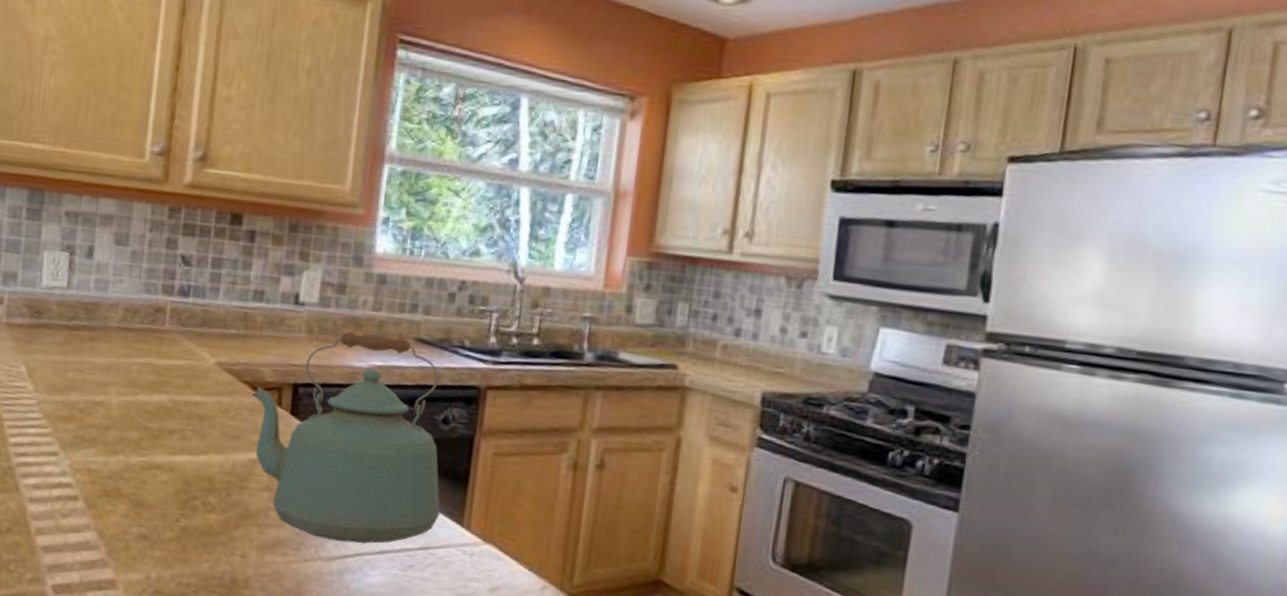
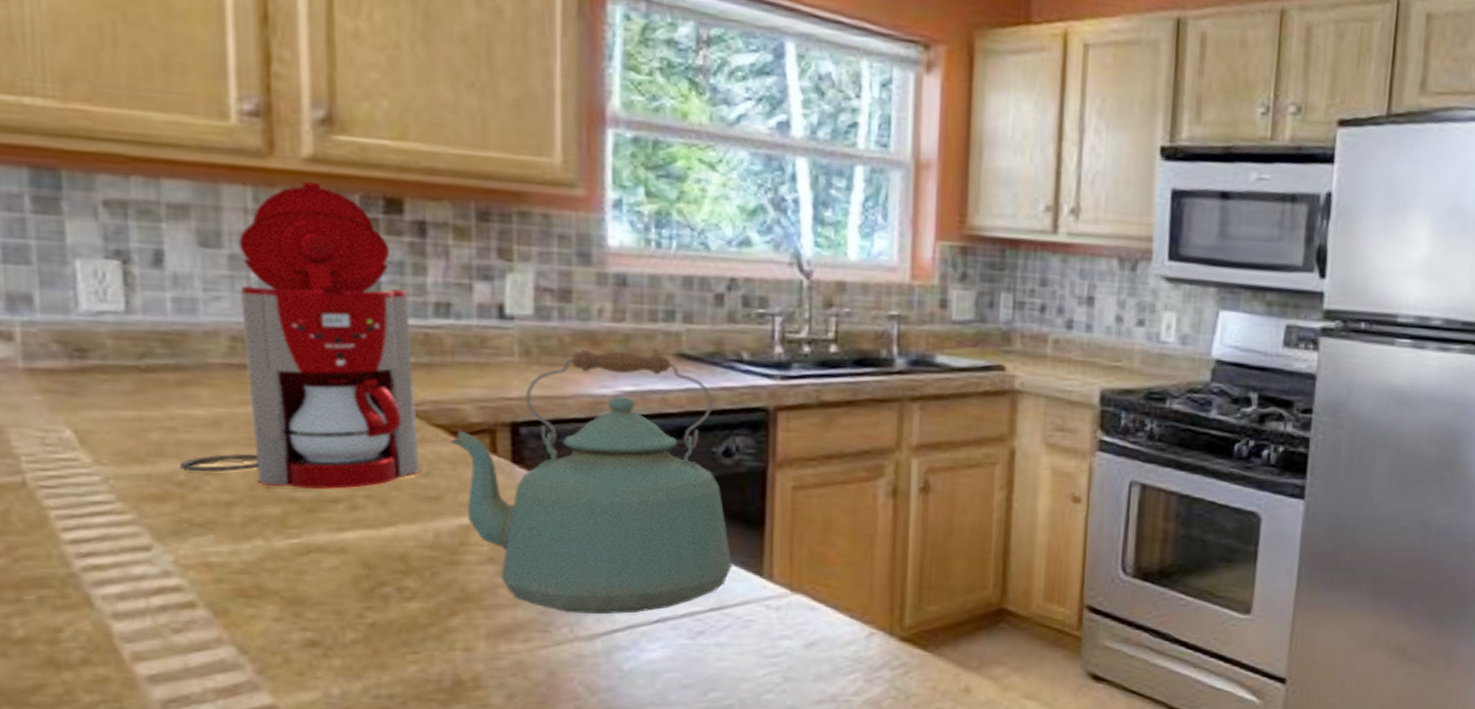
coffee maker: none [83,201,237,424] -> present [180,182,421,489]

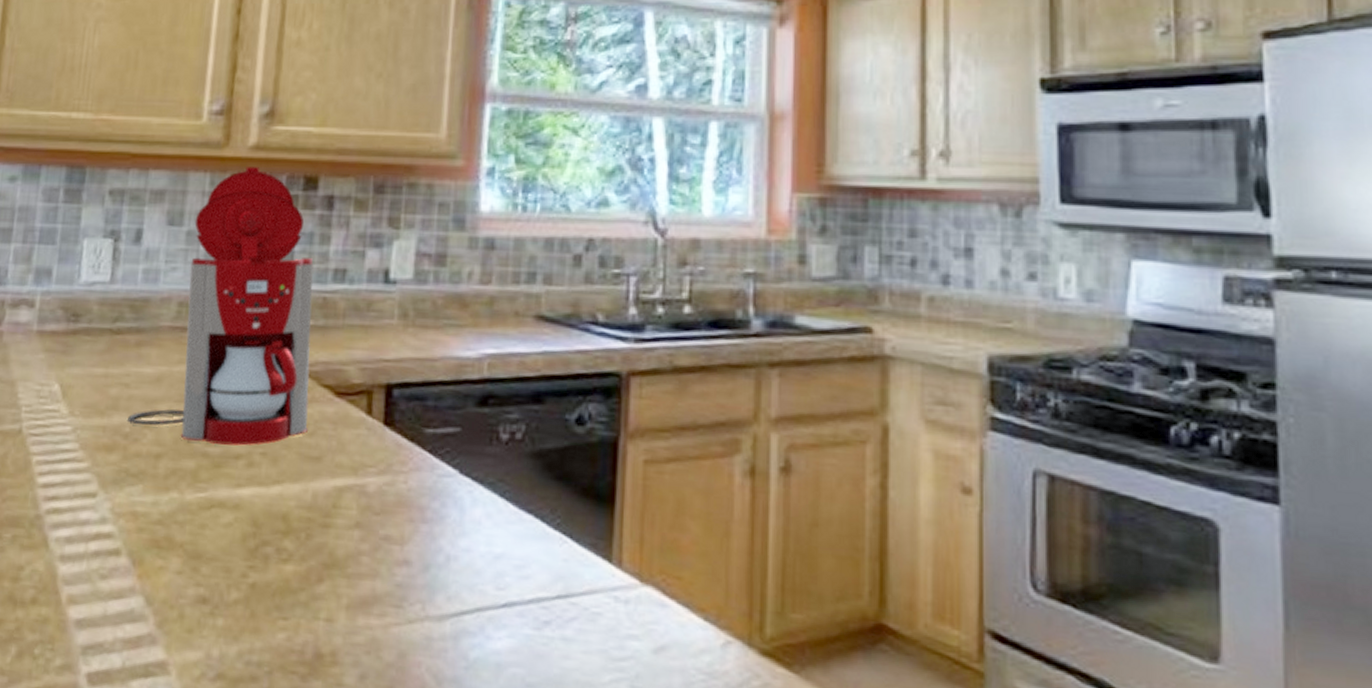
kettle: present [450,350,733,615] -> none [334,312,581,594]

